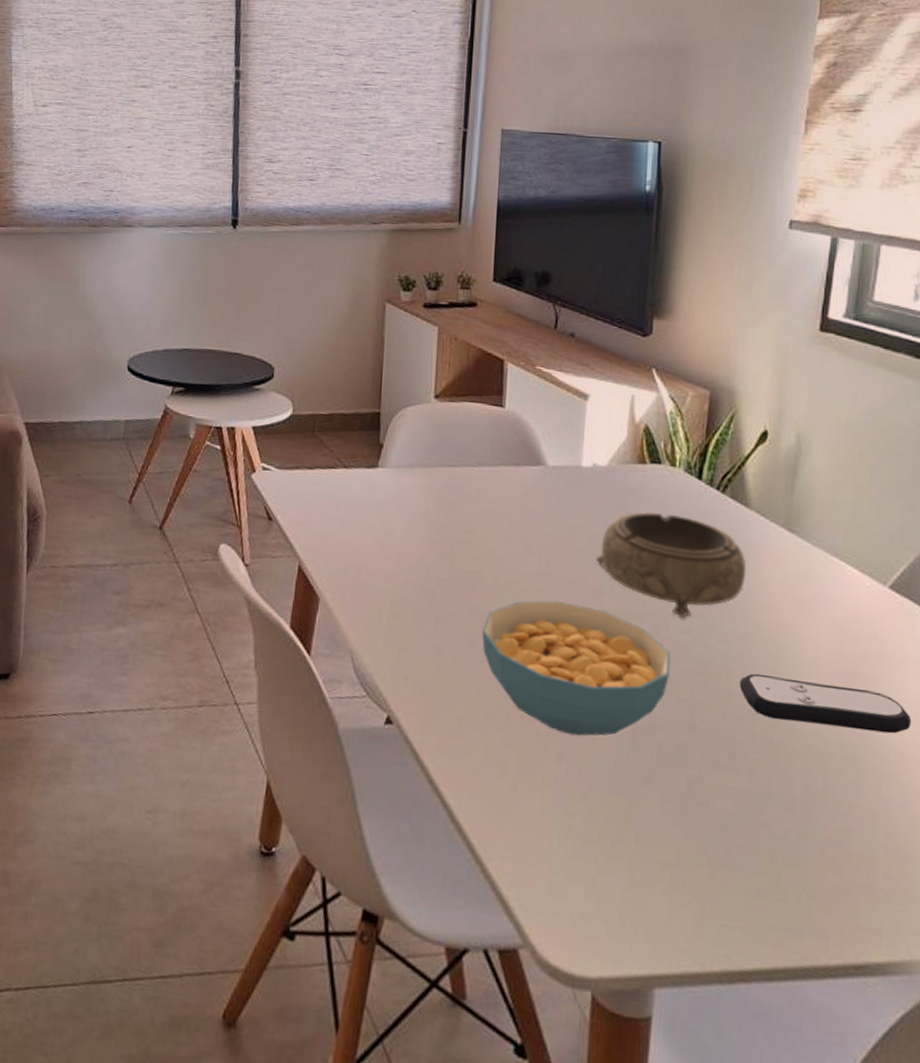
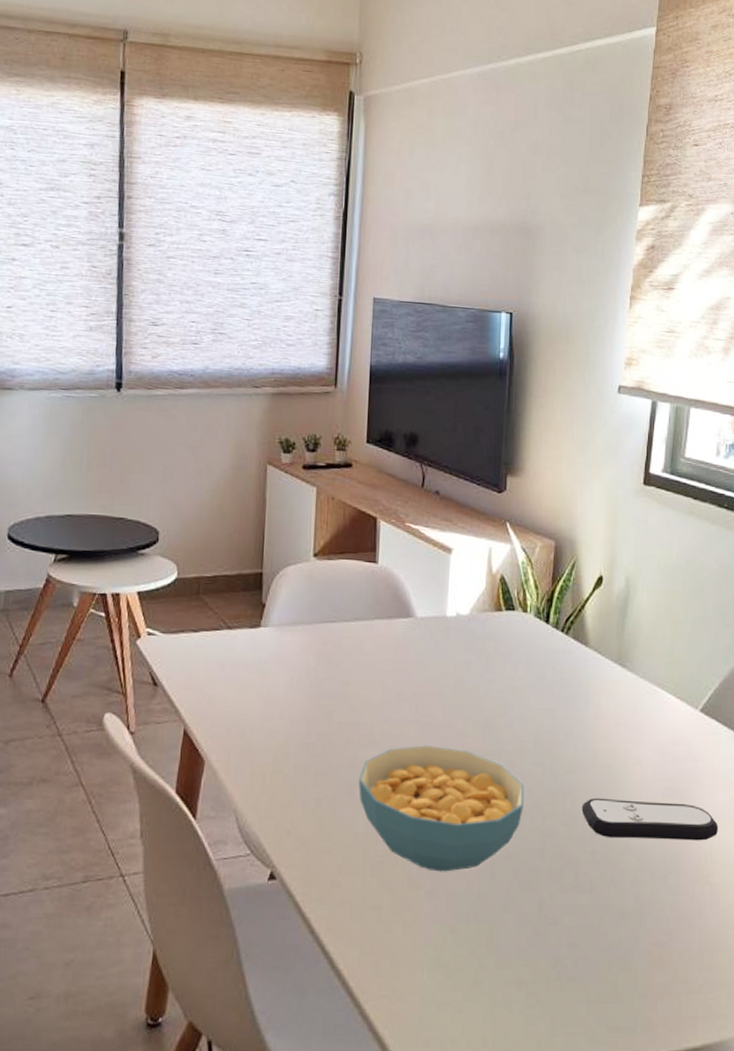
decorative bowl: present [596,512,746,618] -> none [459,655,586,752]

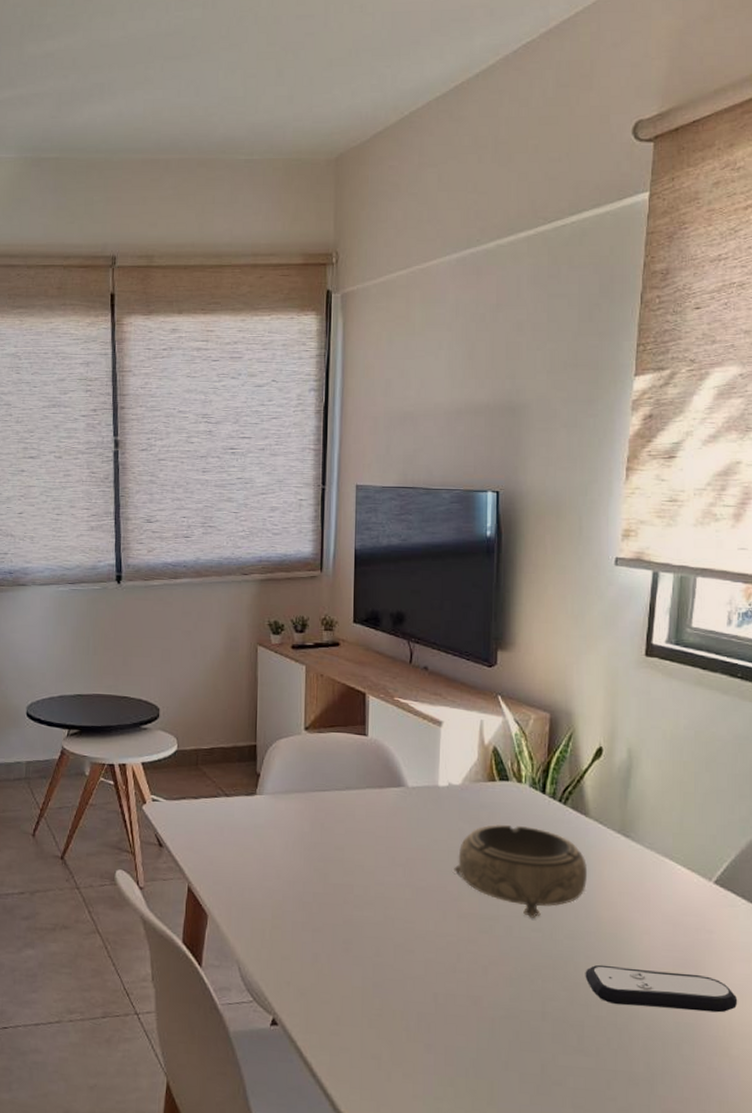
cereal bowl: present [358,745,524,872] -> none [354,907,523,1028]
decorative bowl: none [459,655,586,752] -> present [454,824,587,918]

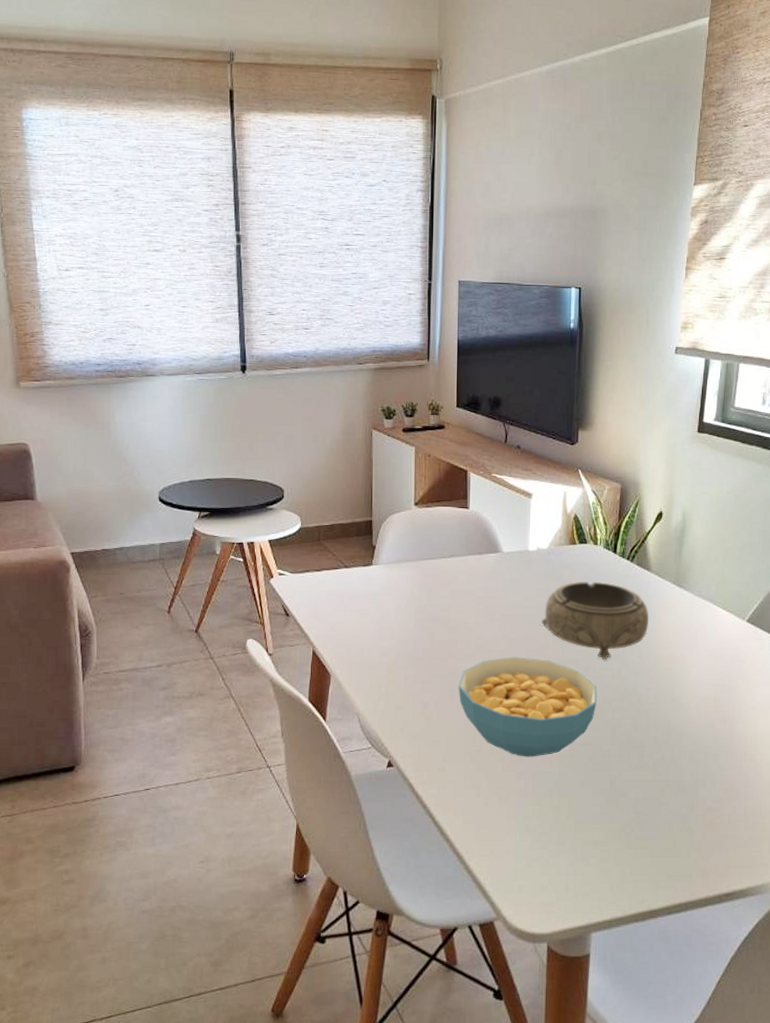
cereal bowl: none [354,907,523,1028] -> present [458,657,597,757]
remote control: present [585,964,738,1013] -> none [645,694,762,727]

